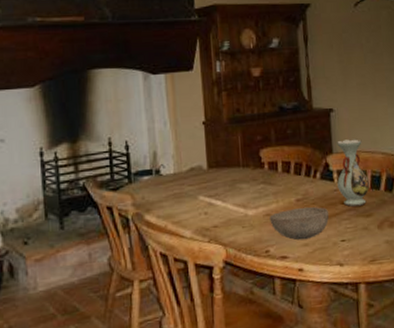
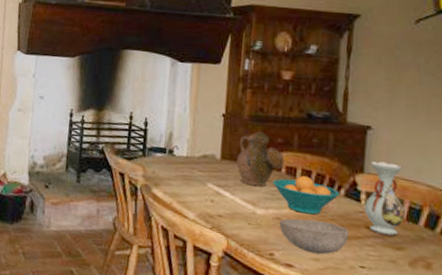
jug: none [223,132,266,189] -> present [237,131,284,187]
fruit bowl: none [259,167,317,205] -> present [273,175,340,215]

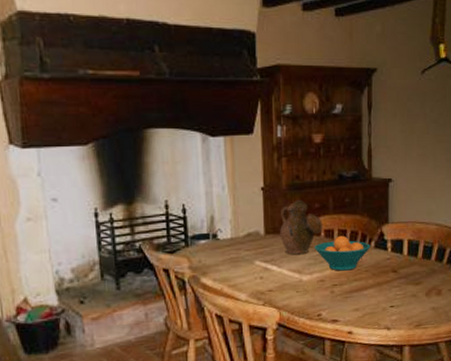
bowl: present [279,218,350,255] -> none [323,273,381,306]
vase: present [364,160,405,236] -> none [391,209,421,275]

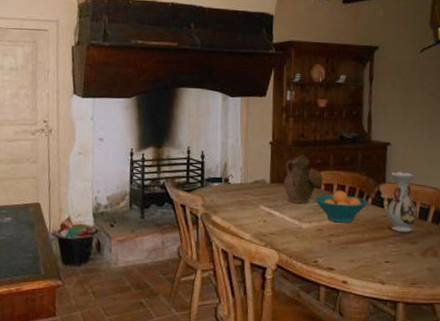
vase: none [391,209,421,275] -> present [387,171,417,233]

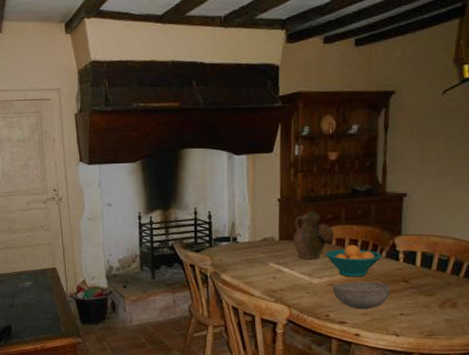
bowl: none [321,227,377,256] -> present [332,281,391,310]
vase: present [387,171,417,233] -> none [402,223,435,285]

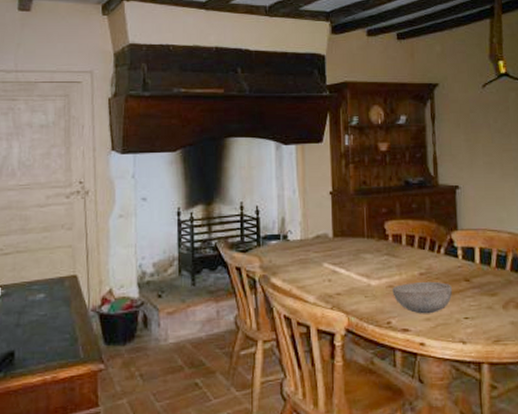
jug: present [293,210,334,260] -> none [348,204,390,259]
fruit bowl: present [326,244,382,277] -> none [383,240,441,277]

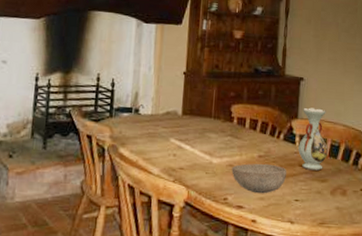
vase: none [462,217,495,284] -> present [298,107,328,171]

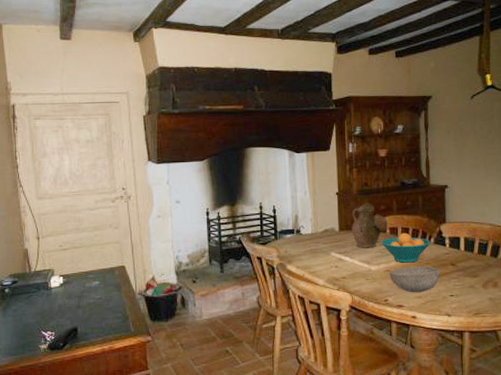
jug: none [196,86,236,138] -> present [352,202,388,248]
fruit bowl: none [227,124,280,159] -> present [381,232,431,263]
vase: present [298,107,328,171] -> none [449,211,477,268]

